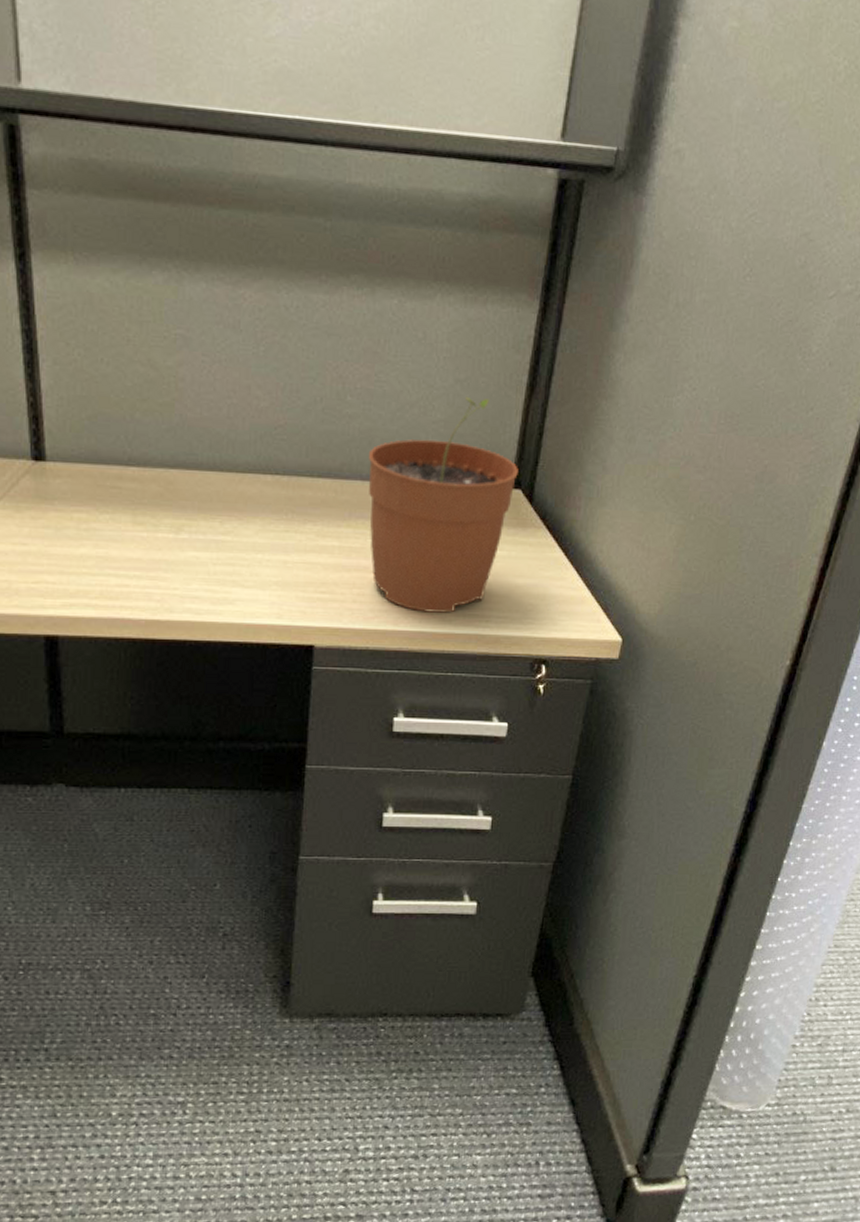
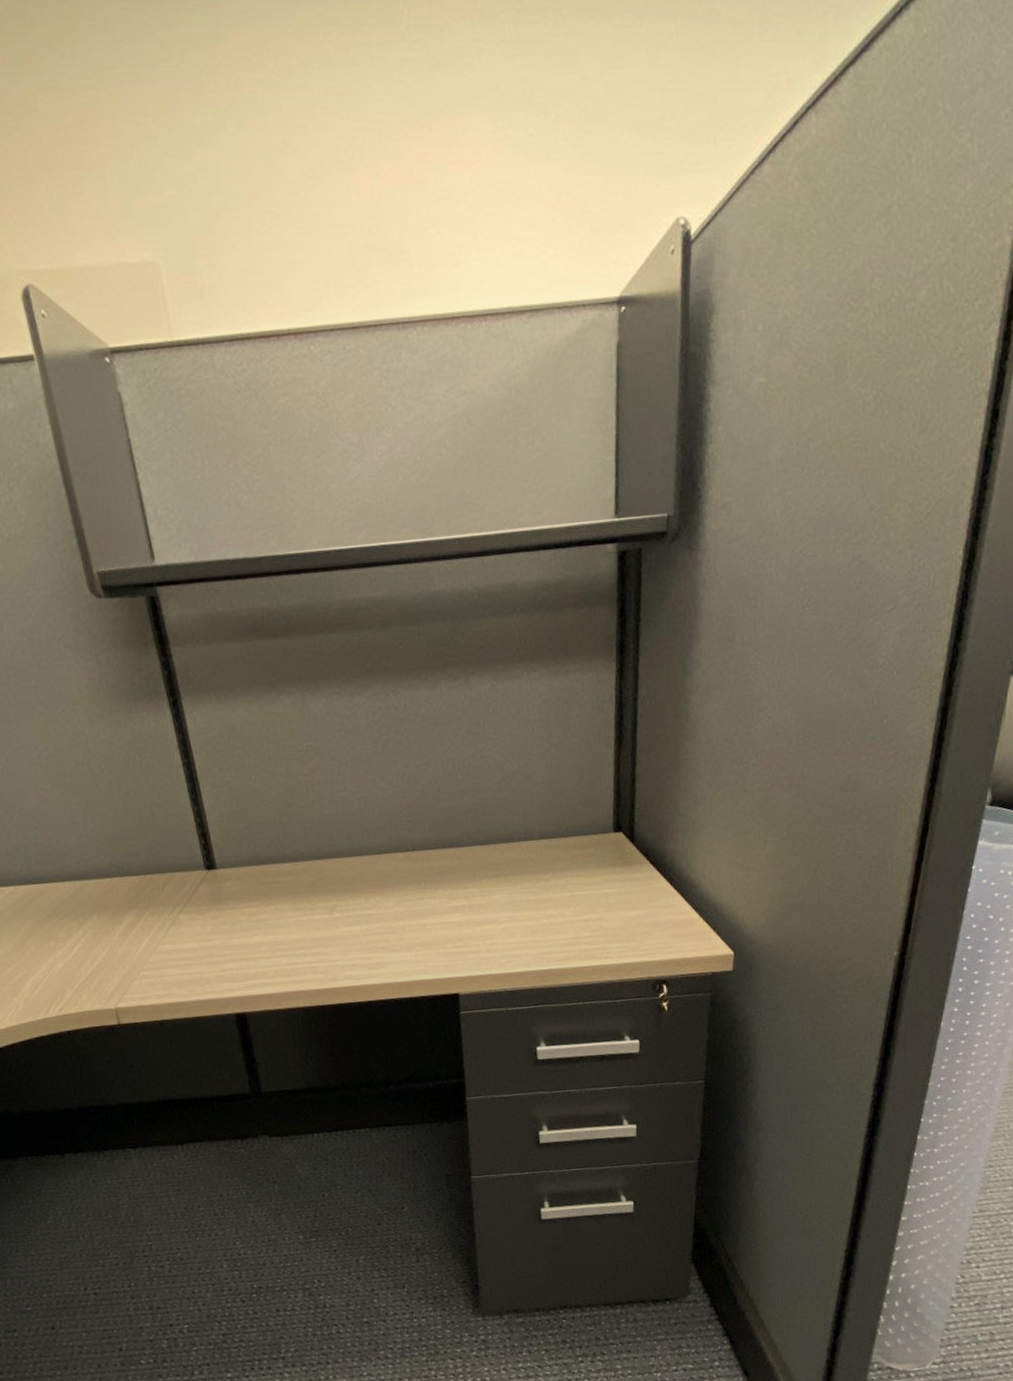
plant pot: present [369,396,518,613] -> none [483,757,618,952]

